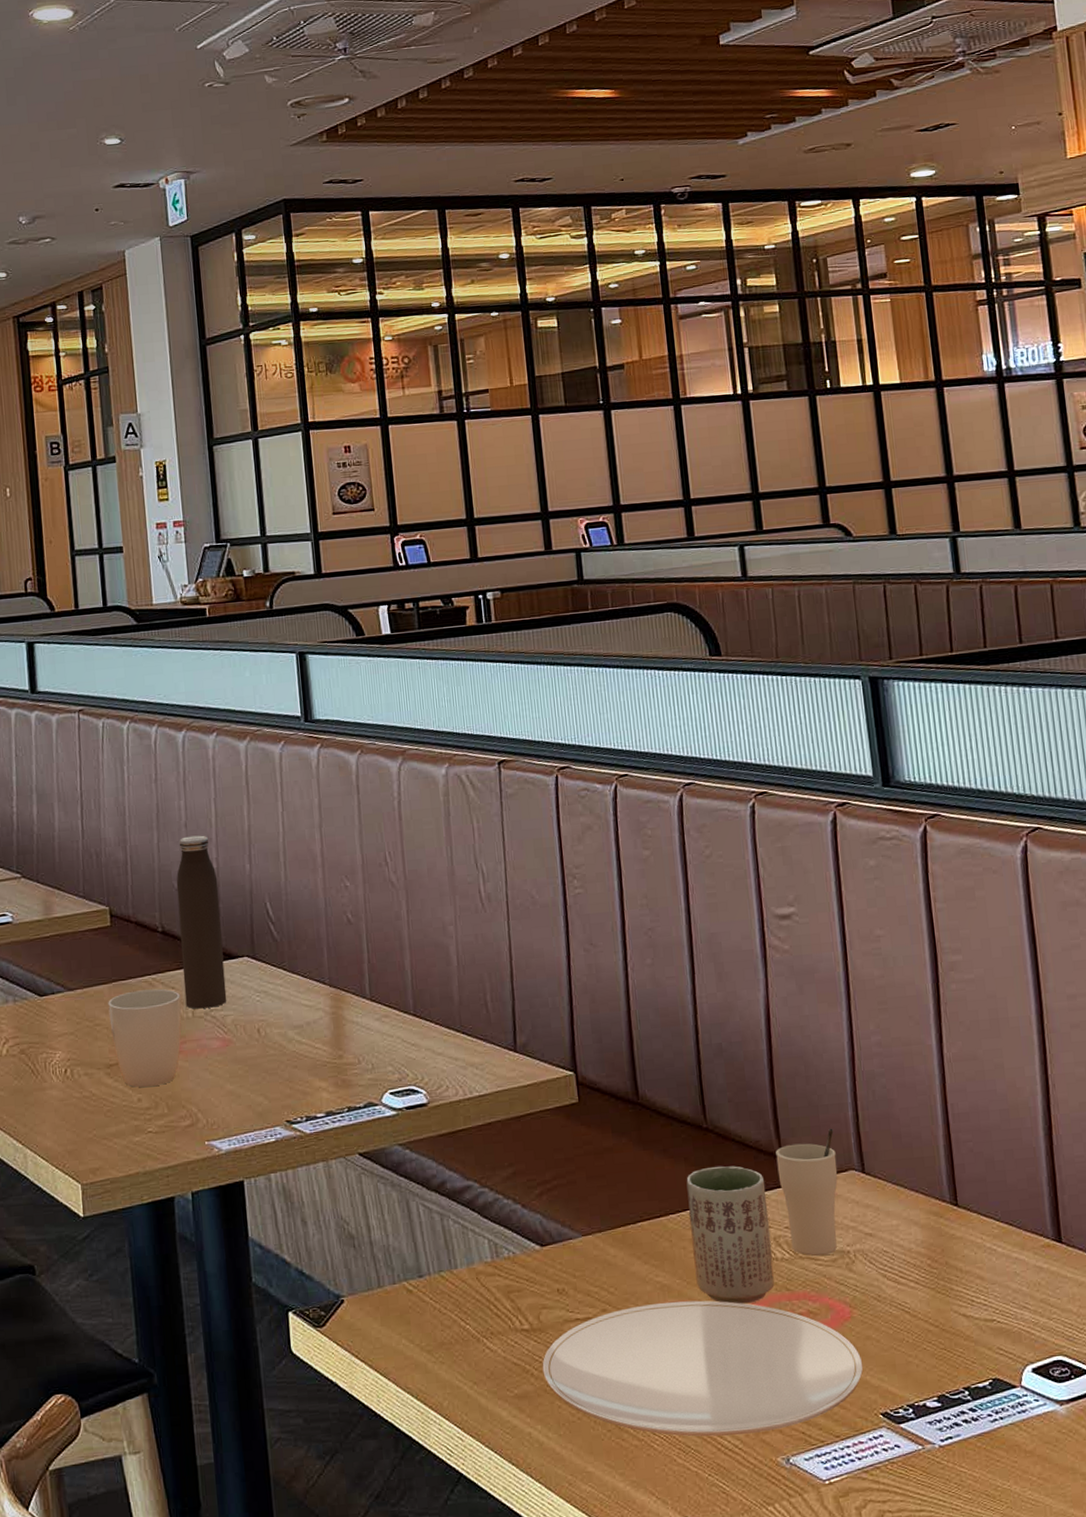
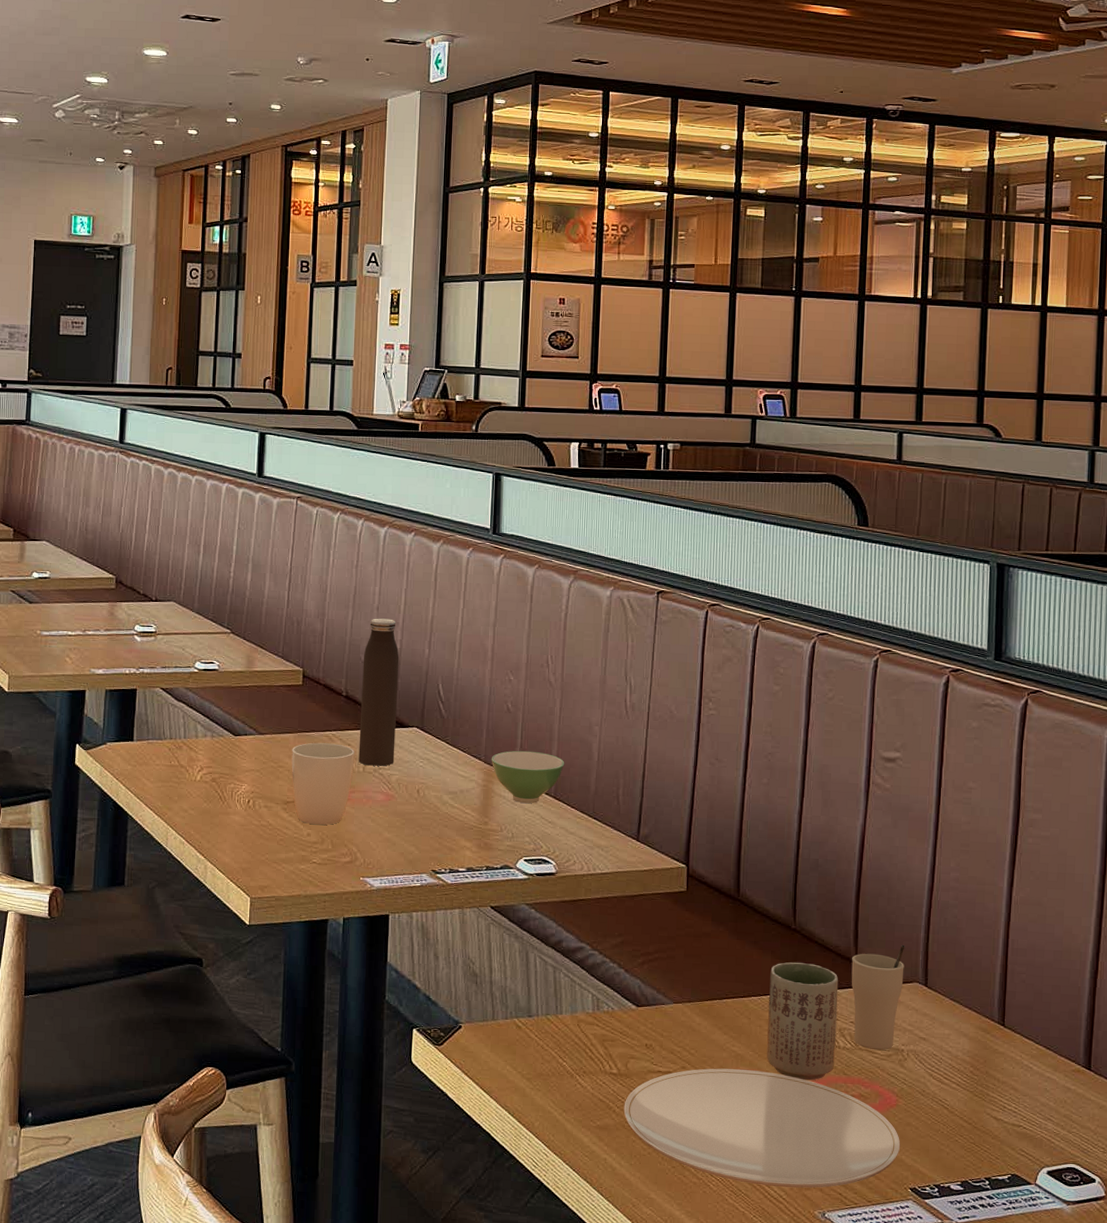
bowl: none [336,965,421,1028] -> present [491,750,565,804]

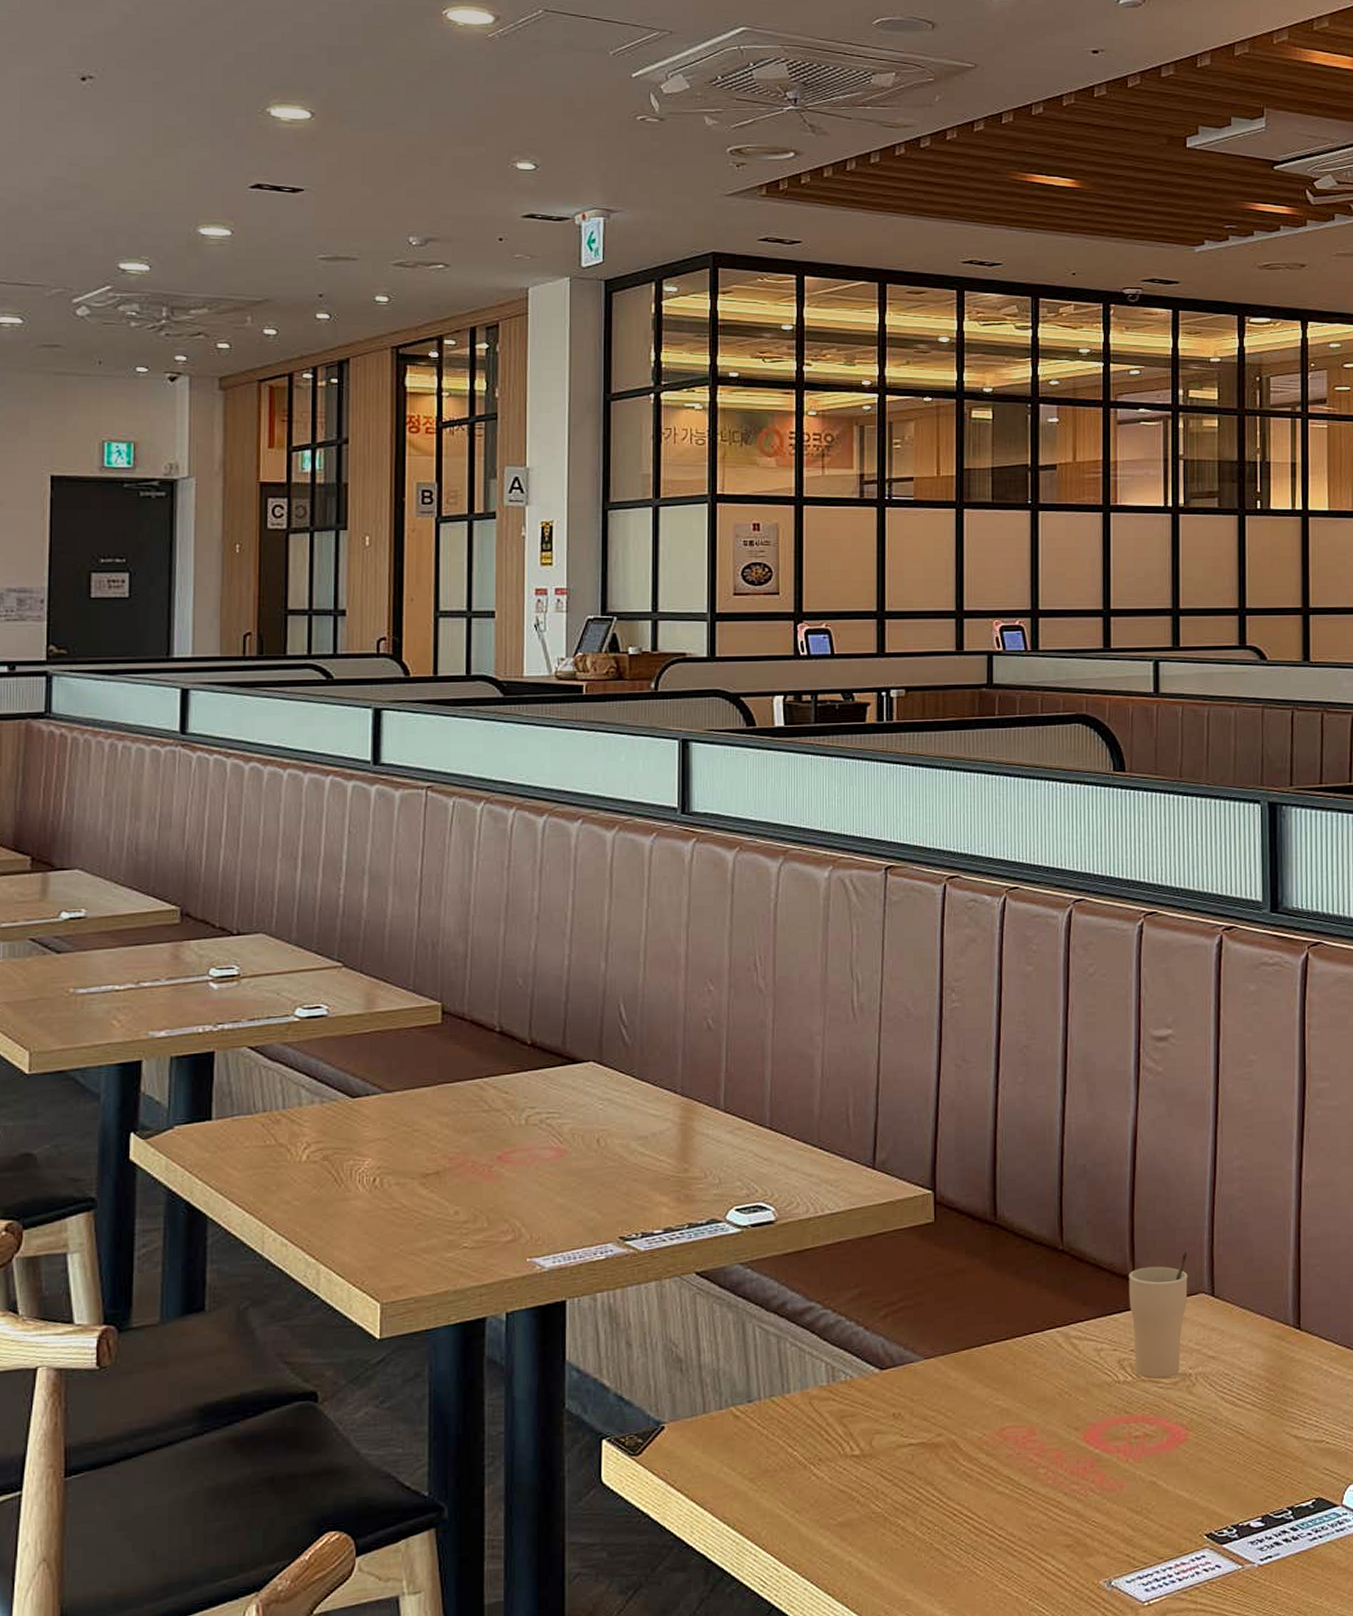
cup: present [291,742,355,826] -> none [430,1093,515,1200]
water bottle: present [358,618,399,766] -> none [519,929,568,1116]
bowl: present [491,750,565,804] -> none [689,1074,781,1141]
plate: present [623,1068,901,1188] -> none [869,1424,1193,1562]
cup: present [767,962,839,1081] -> none [1035,1288,1115,1428]

